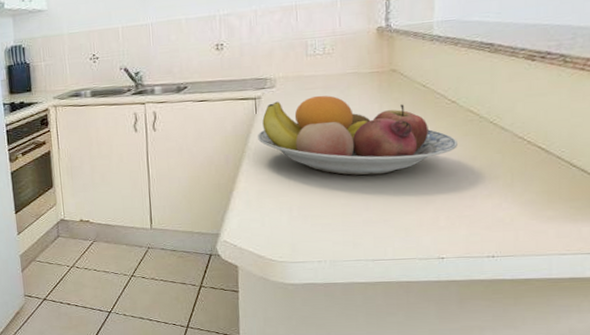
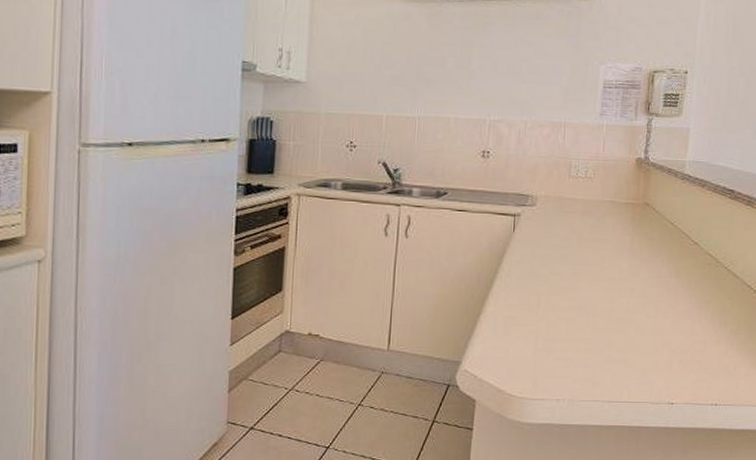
fruit bowl: present [257,95,457,176] -> none [511,220,696,311]

